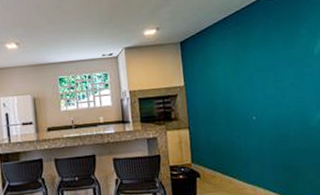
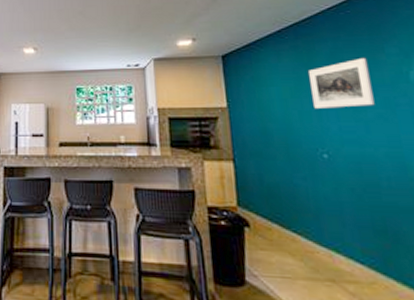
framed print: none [245,38,290,82] -> present [309,57,375,109]

